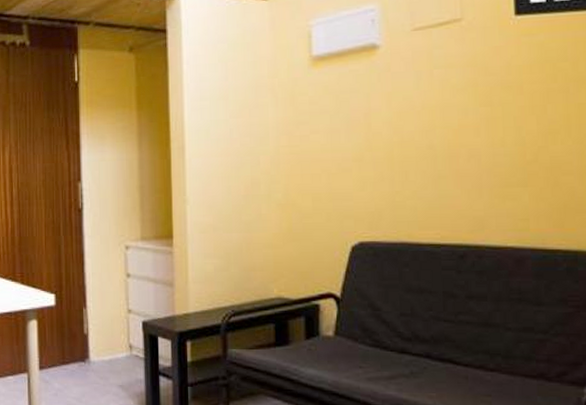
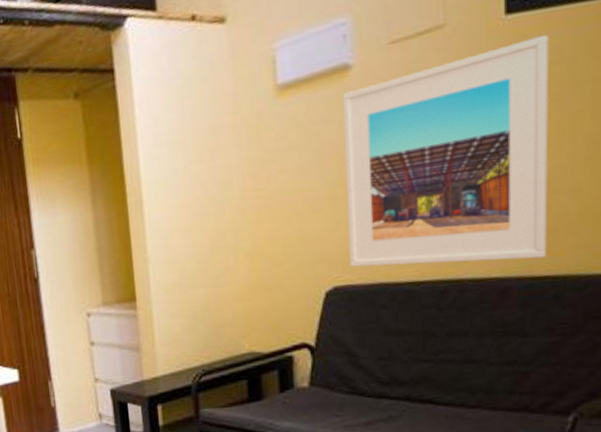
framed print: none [371,36,559,233] -> present [343,35,549,267]

